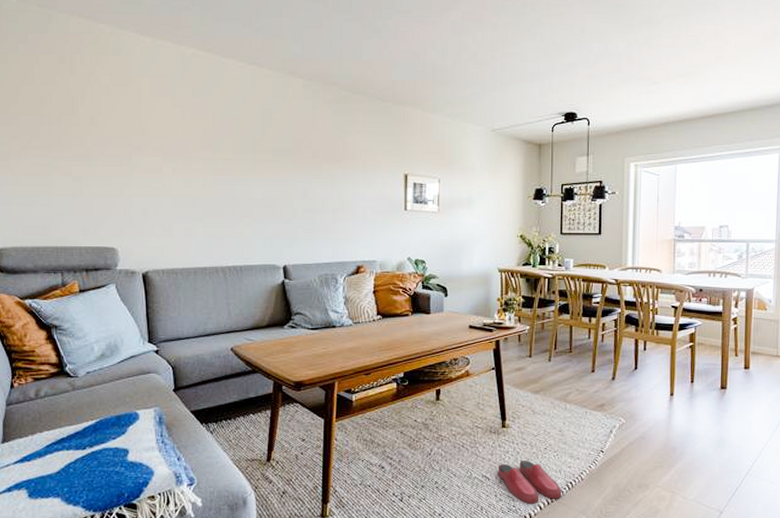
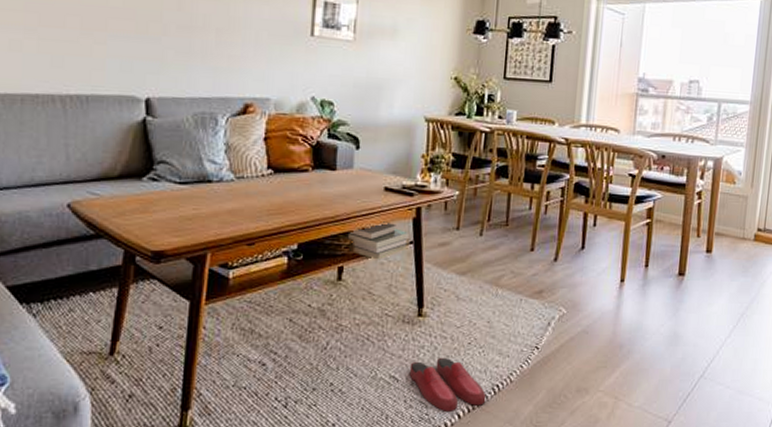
books: none [442,353,491,383] -> present [347,221,409,260]

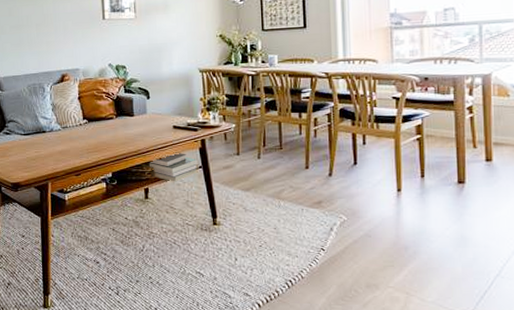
slippers: present [409,357,486,411] -> none [211,257,282,301]

